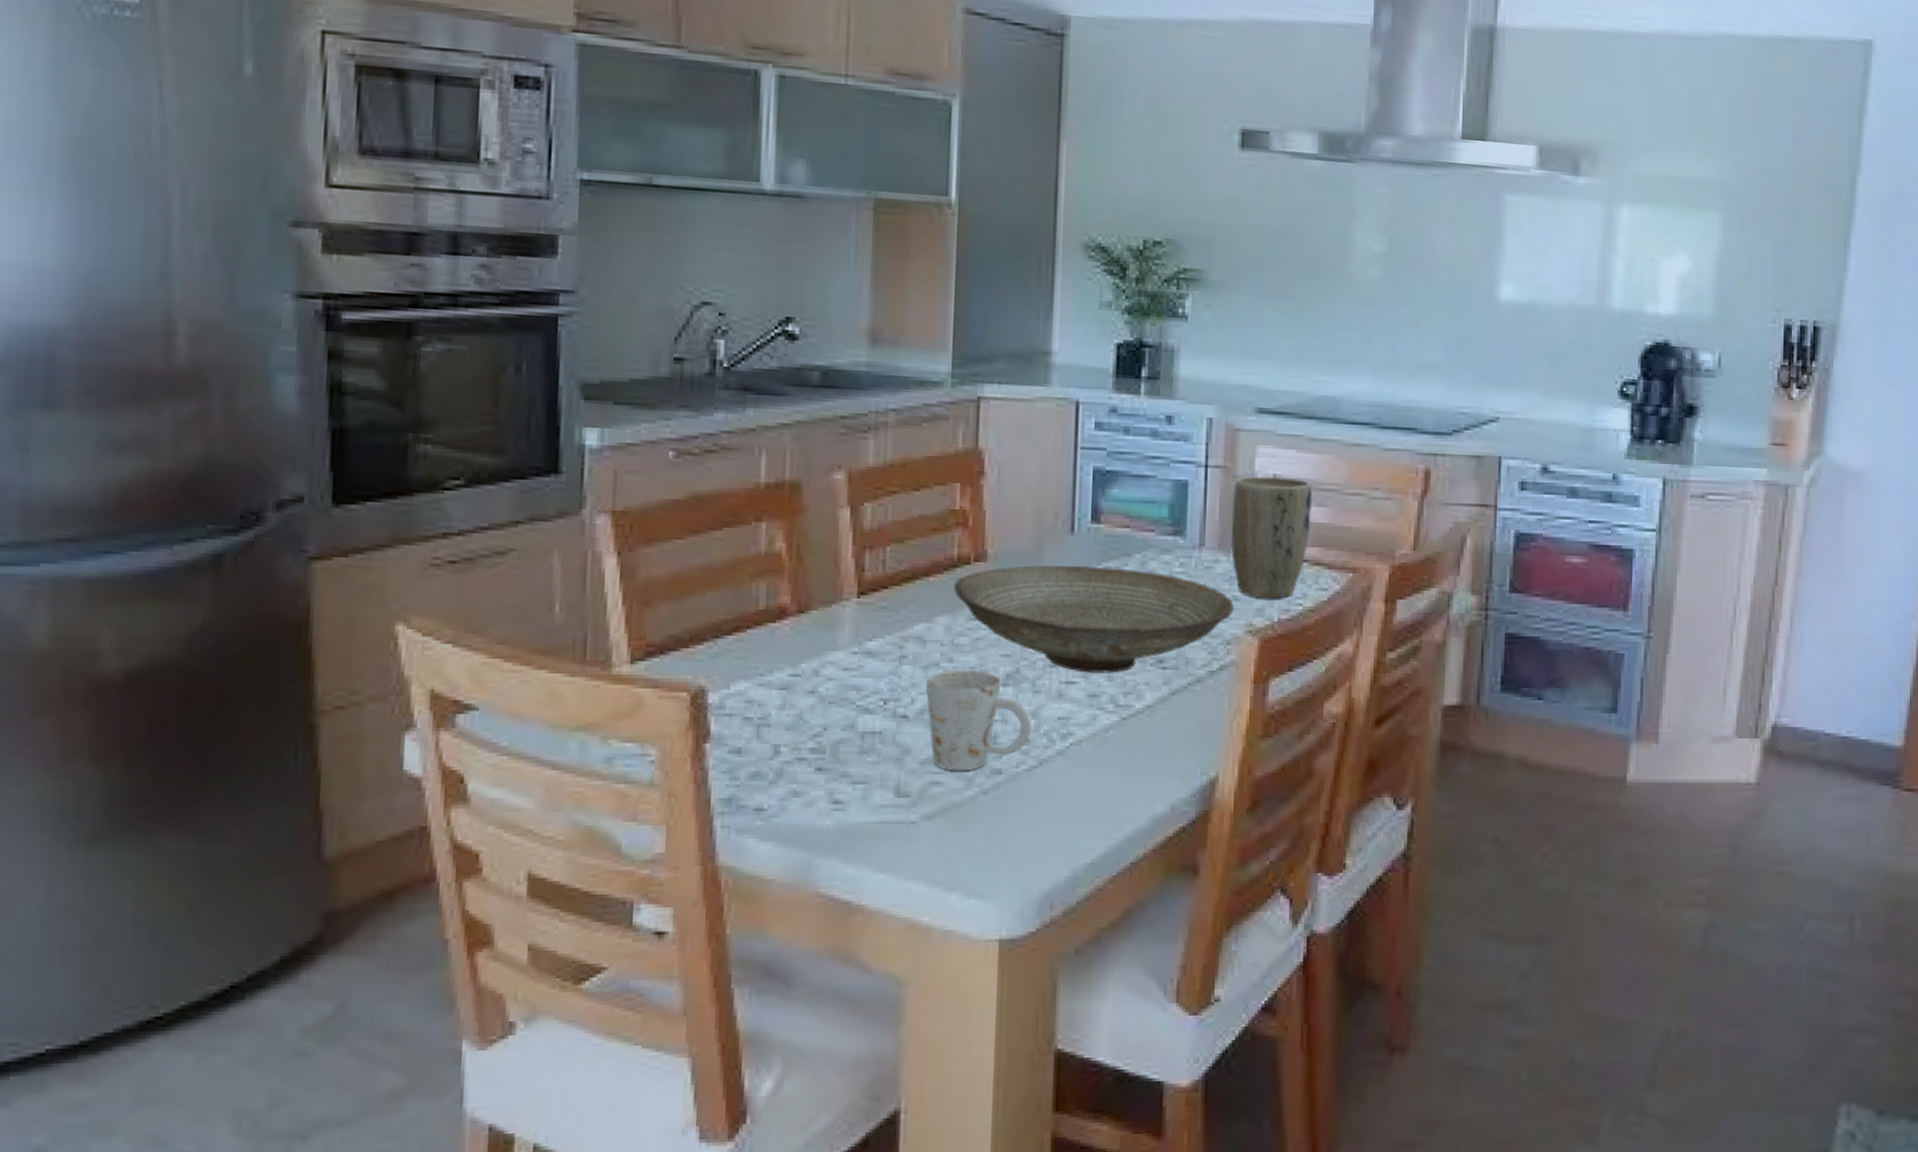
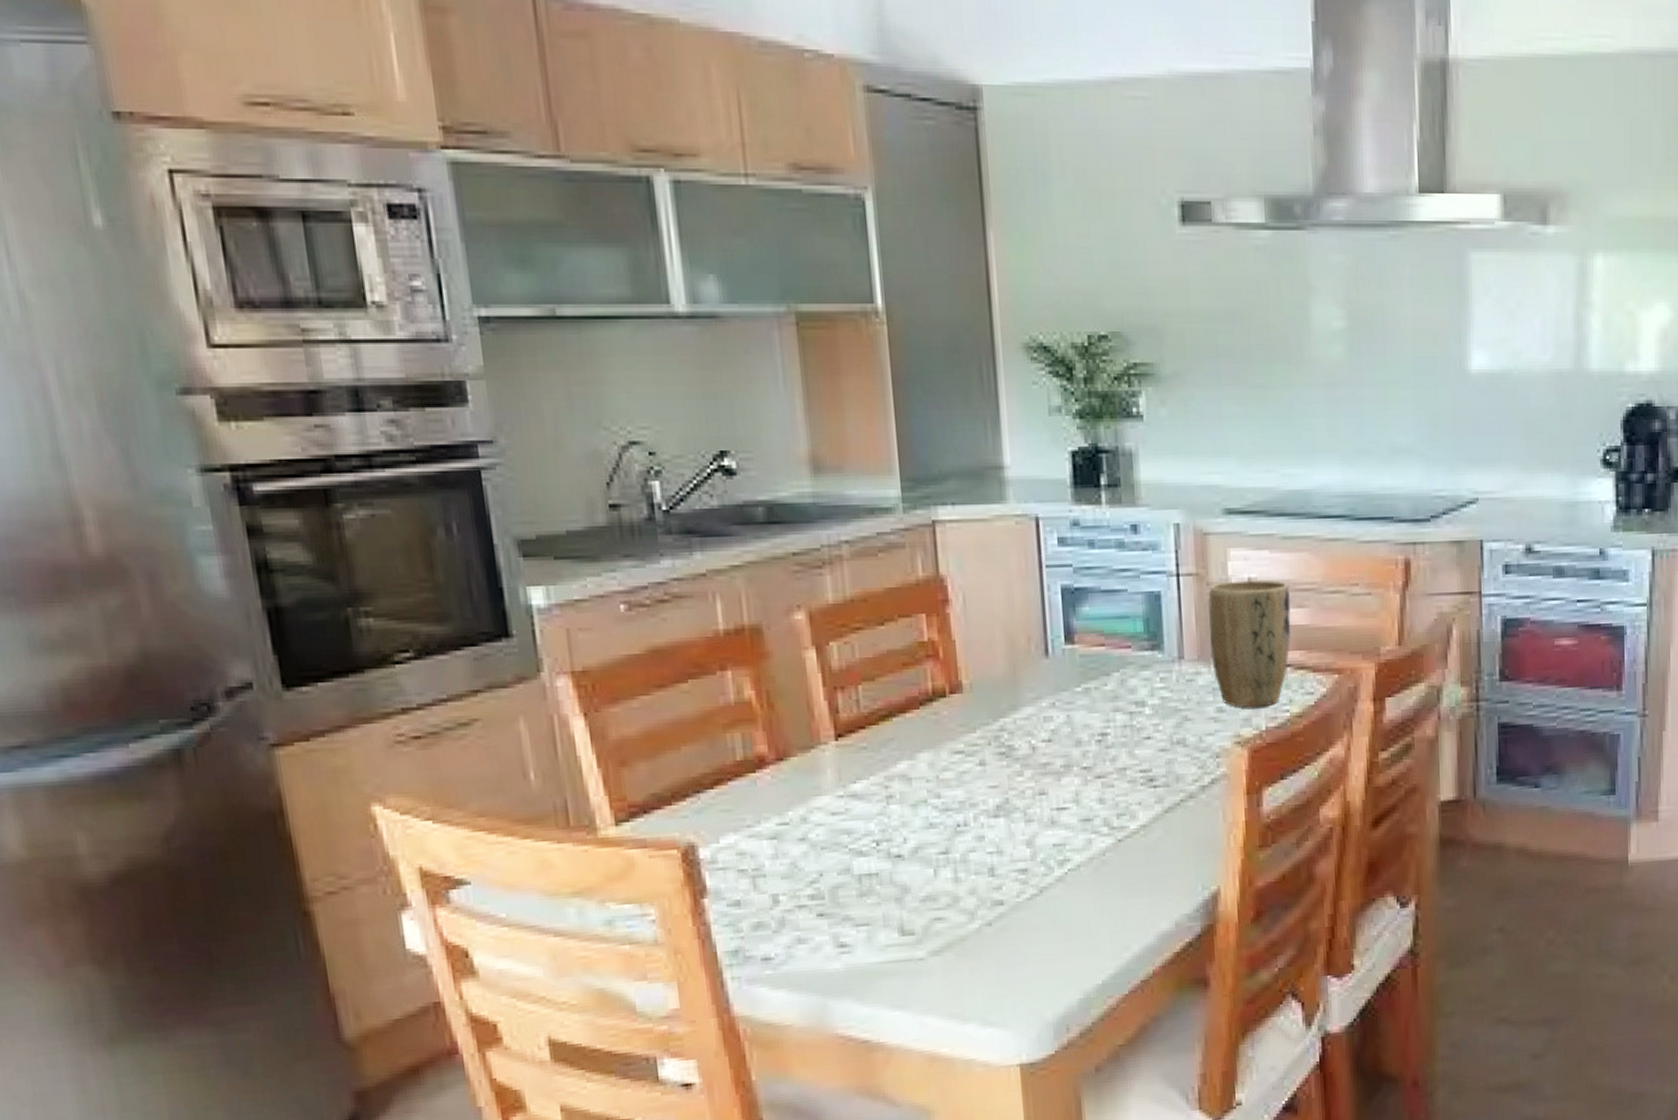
mug: present [925,669,1032,771] -> none [915,803,1029,906]
decorative bowl: present [953,565,1234,674] -> none [931,688,1220,799]

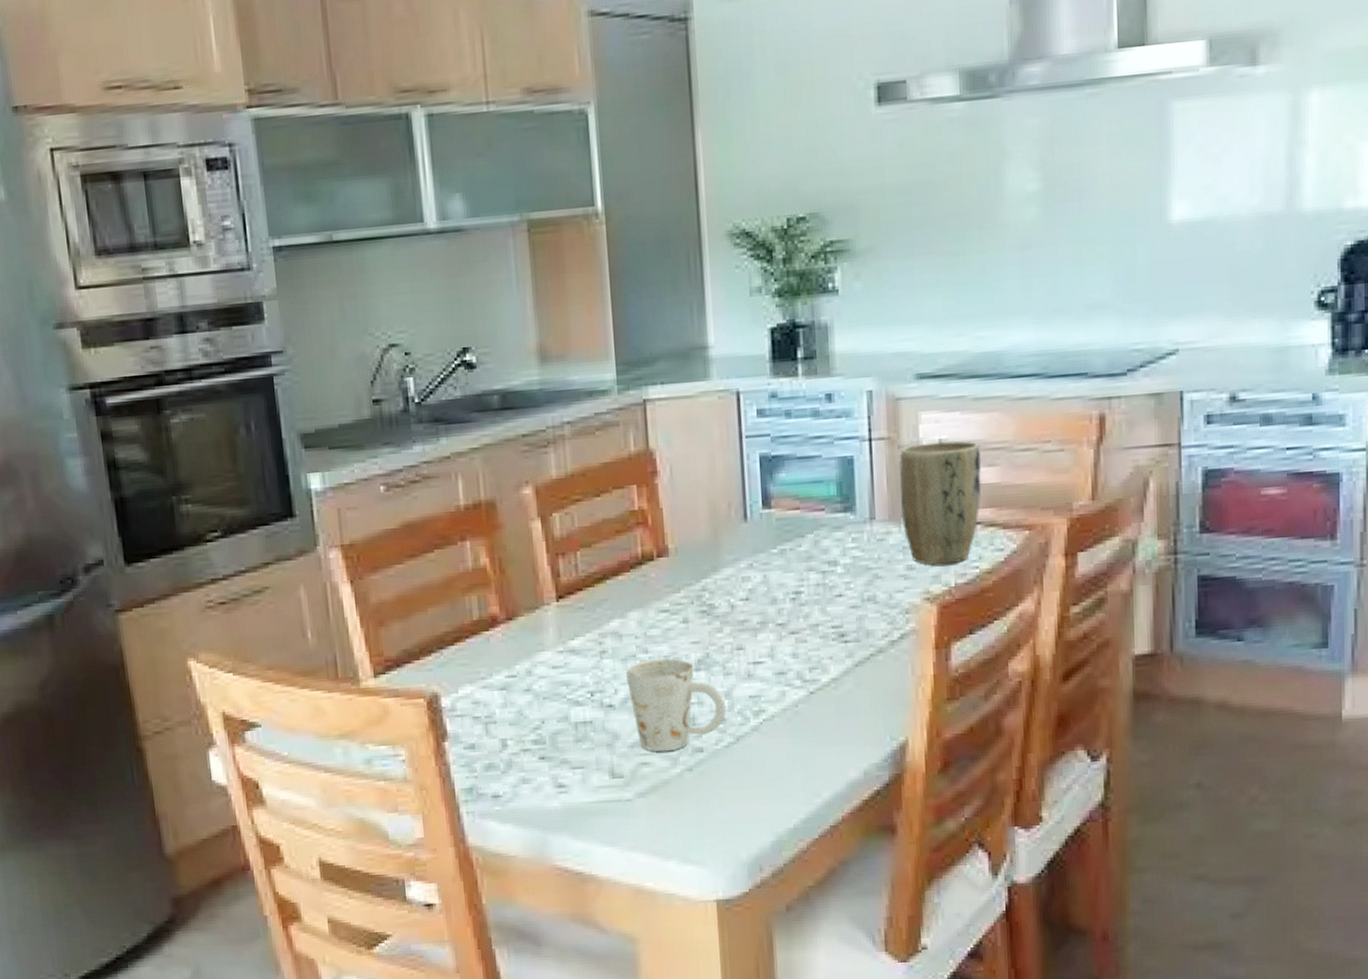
mug: none [915,803,1029,906] -> present [625,658,727,752]

